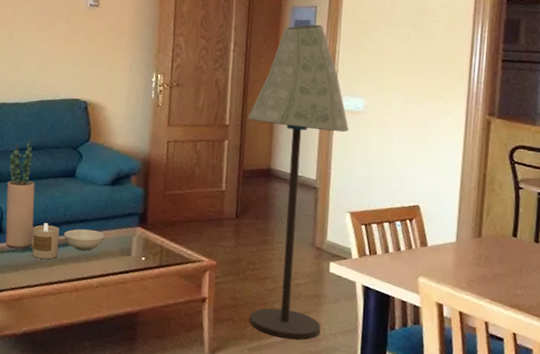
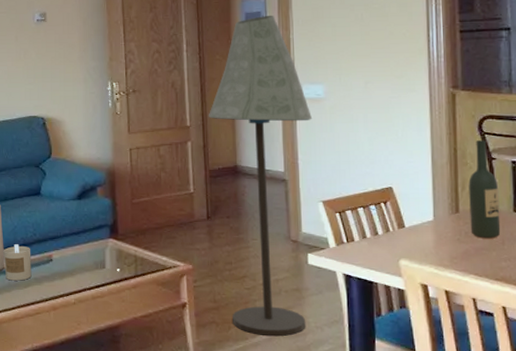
bowl: present [64,229,105,251] -> none [36,246,78,268]
wine bottle: none [490,169,522,266] -> present [469,141,501,239]

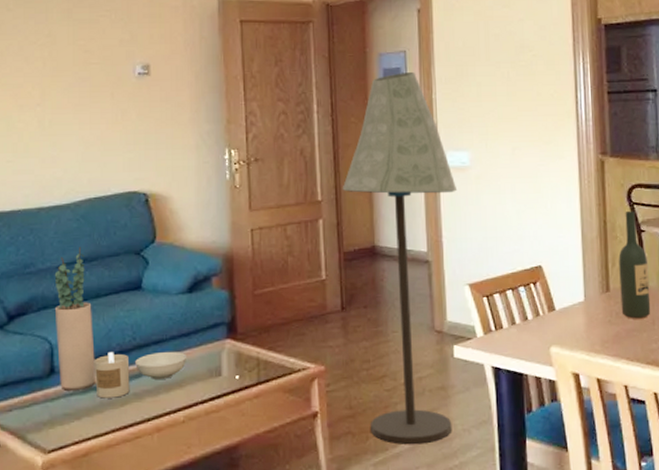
bowl: none [36,246,78,268] -> present [135,351,188,379]

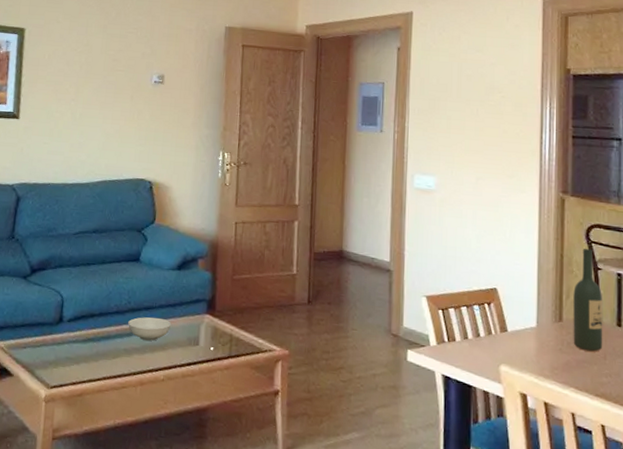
vase: present [54,247,97,390] -> none [66,220,98,339]
candle: present [94,352,130,399] -> none [94,311,124,351]
floor lamp: present [342,71,458,444] -> none [317,101,422,436]

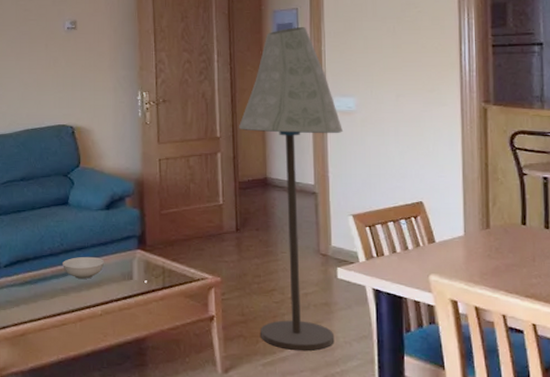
floor lamp: none [317,101,422,436] -> present [238,26,344,351]
wine bottle: present [573,249,603,352] -> none [500,156,532,255]

